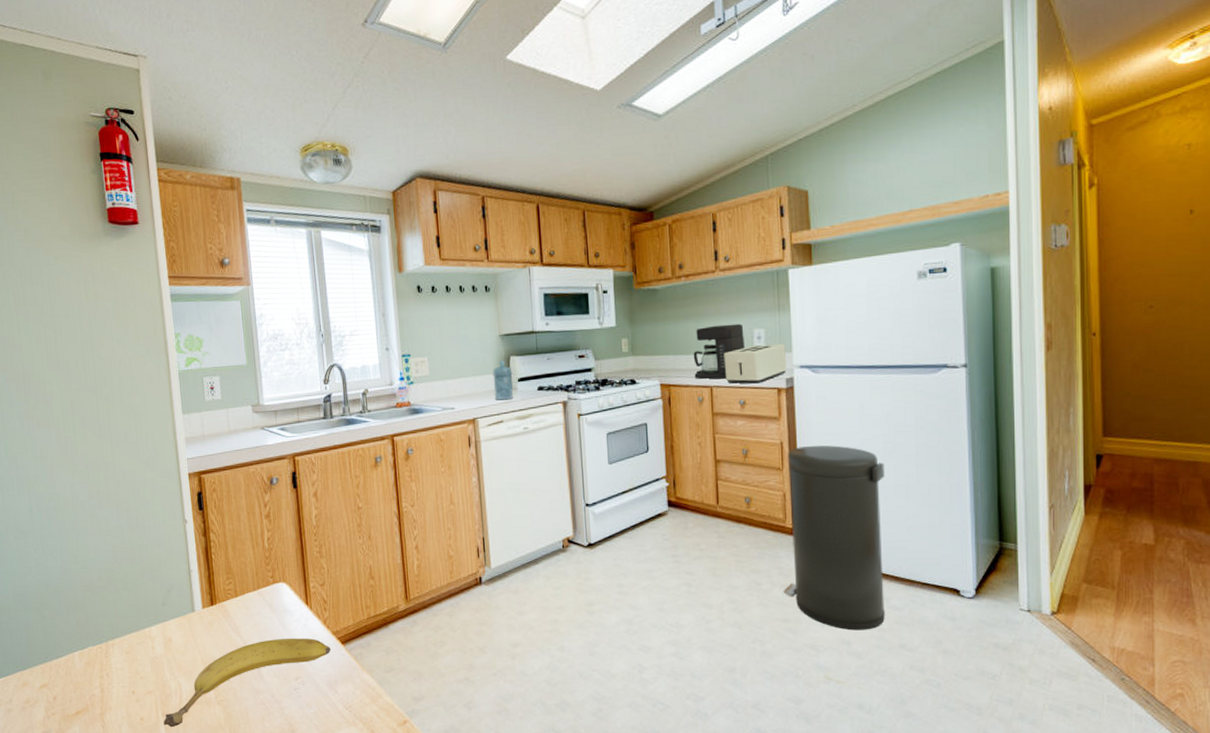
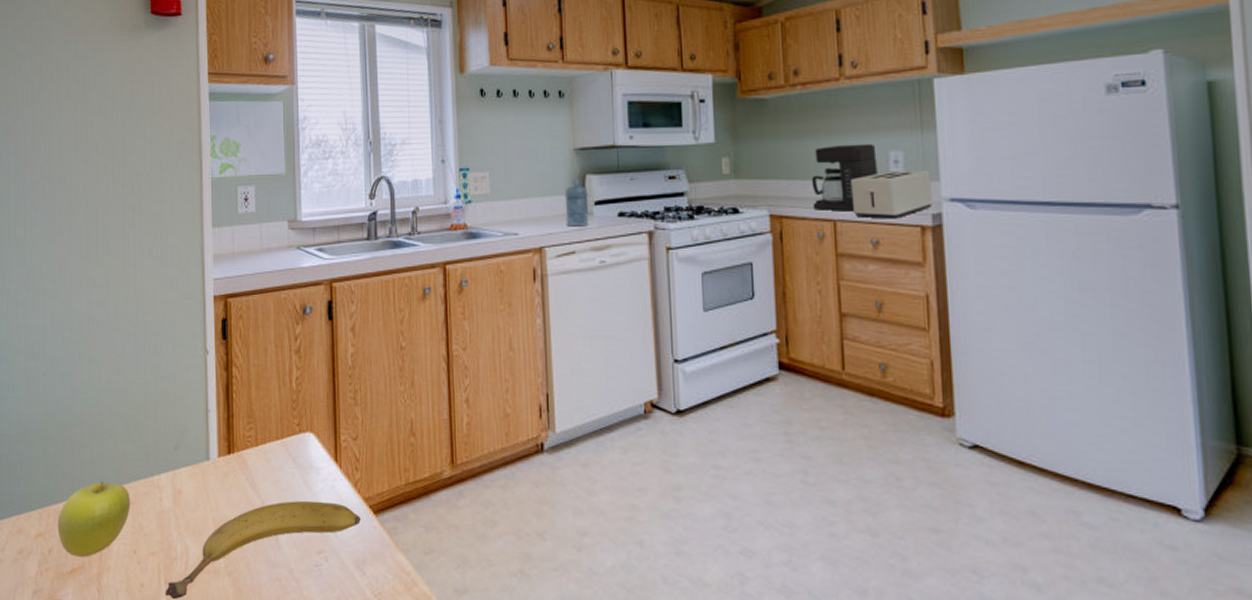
fruit: none [59,637,126,700] -> present [57,481,131,557]
pedal bin: present [783,445,885,630] -> none [931,301,1075,554]

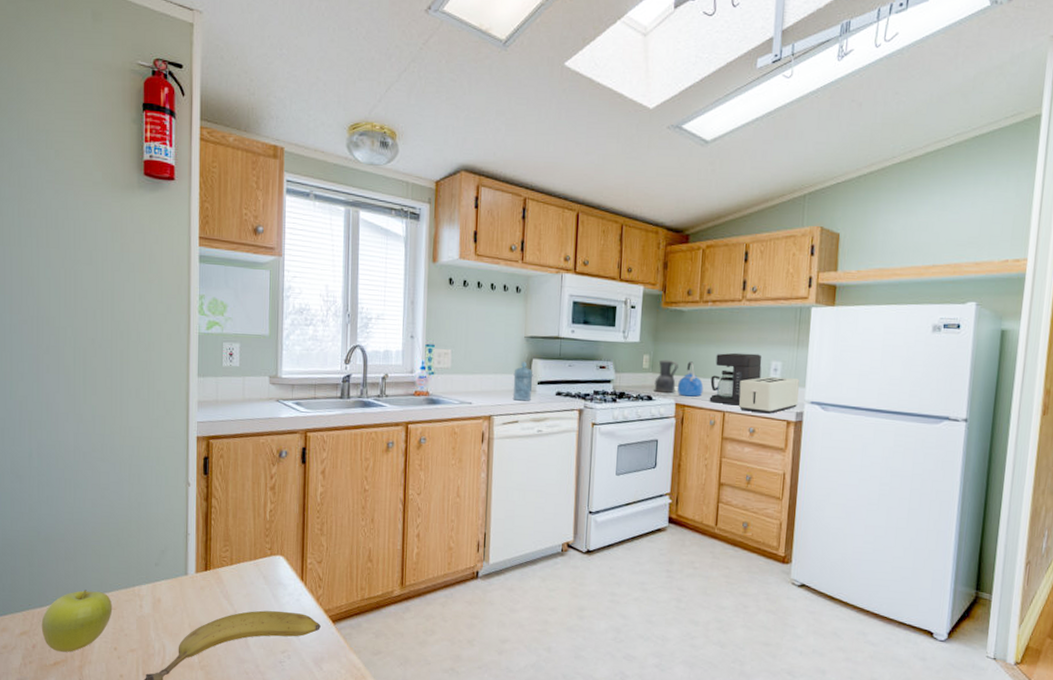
vase: none [739,161,768,202] -> present [654,359,679,393]
kettle: none [769,160,804,205] -> present [677,361,704,397]

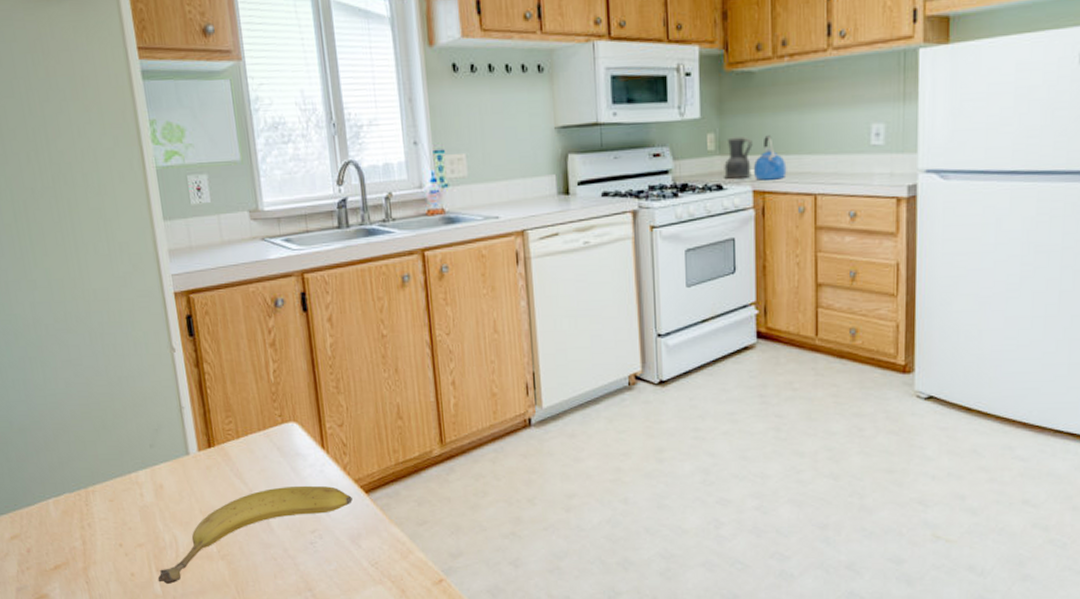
fruit: present [41,589,113,652] -> none [31,482,110,554]
canister: present [512,361,533,401] -> none [546,158,572,208]
coffee maker: present [709,352,762,406] -> none [795,116,859,185]
toaster: present [738,376,799,414] -> none [833,142,910,192]

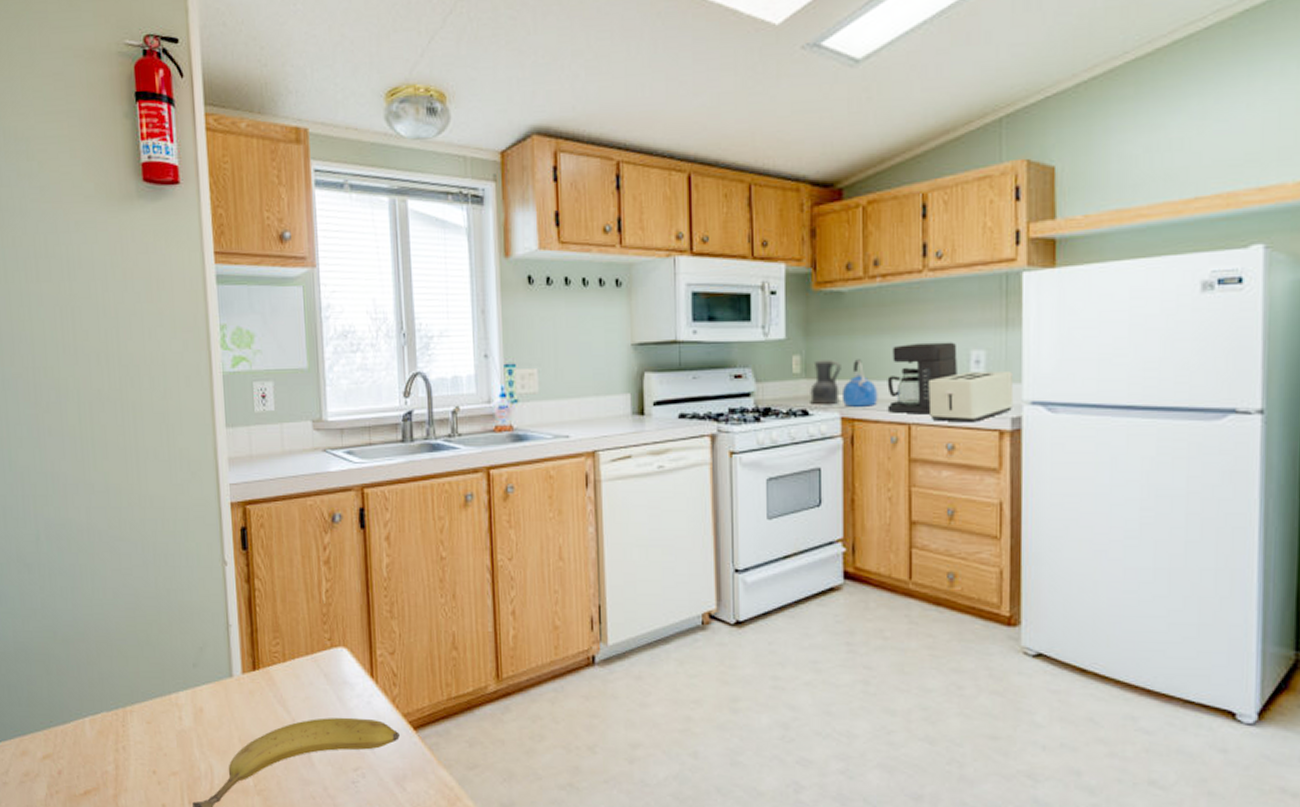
coffee maker: none [795,116,859,185] -> present [887,342,958,415]
toaster: none [833,142,910,192] -> present [928,370,1014,423]

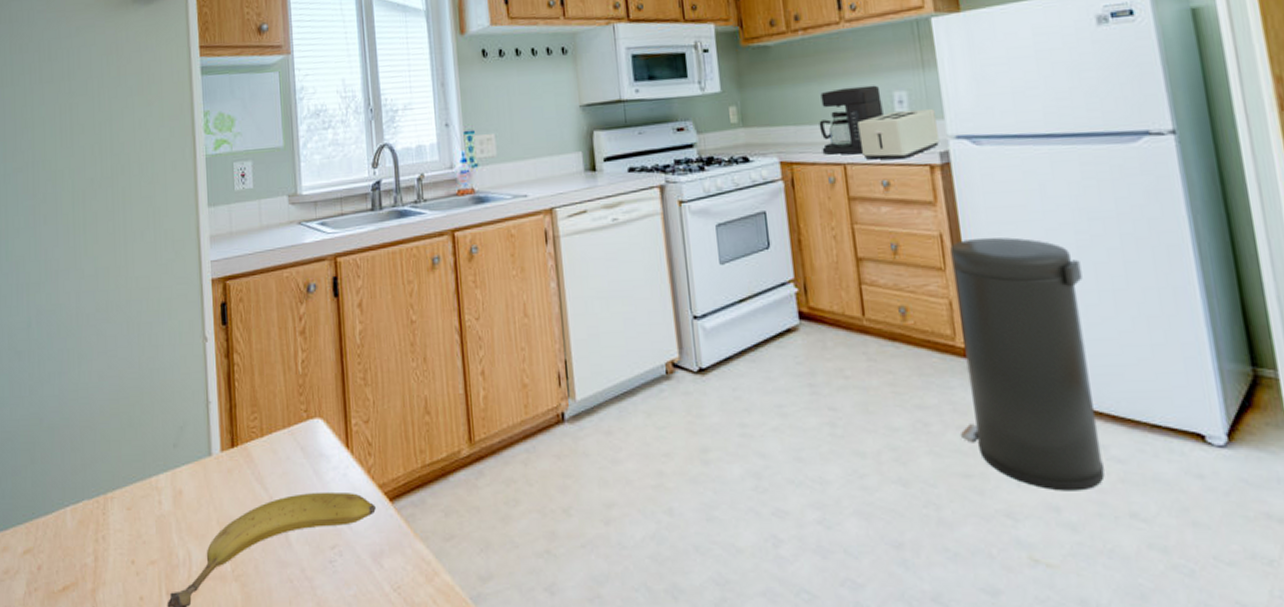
vase: present [810,360,841,404] -> none [748,108,777,151]
kettle: present [841,359,878,407] -> none [778,106,813,152]
pedal bin: none [992,508,1141,758] -> present [950,237,1105,491]

